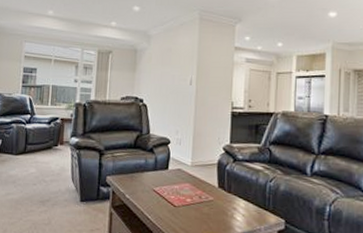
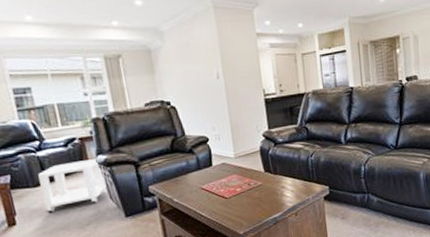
side table: none [19,138,73,182] -> present [38,159,107,213]

